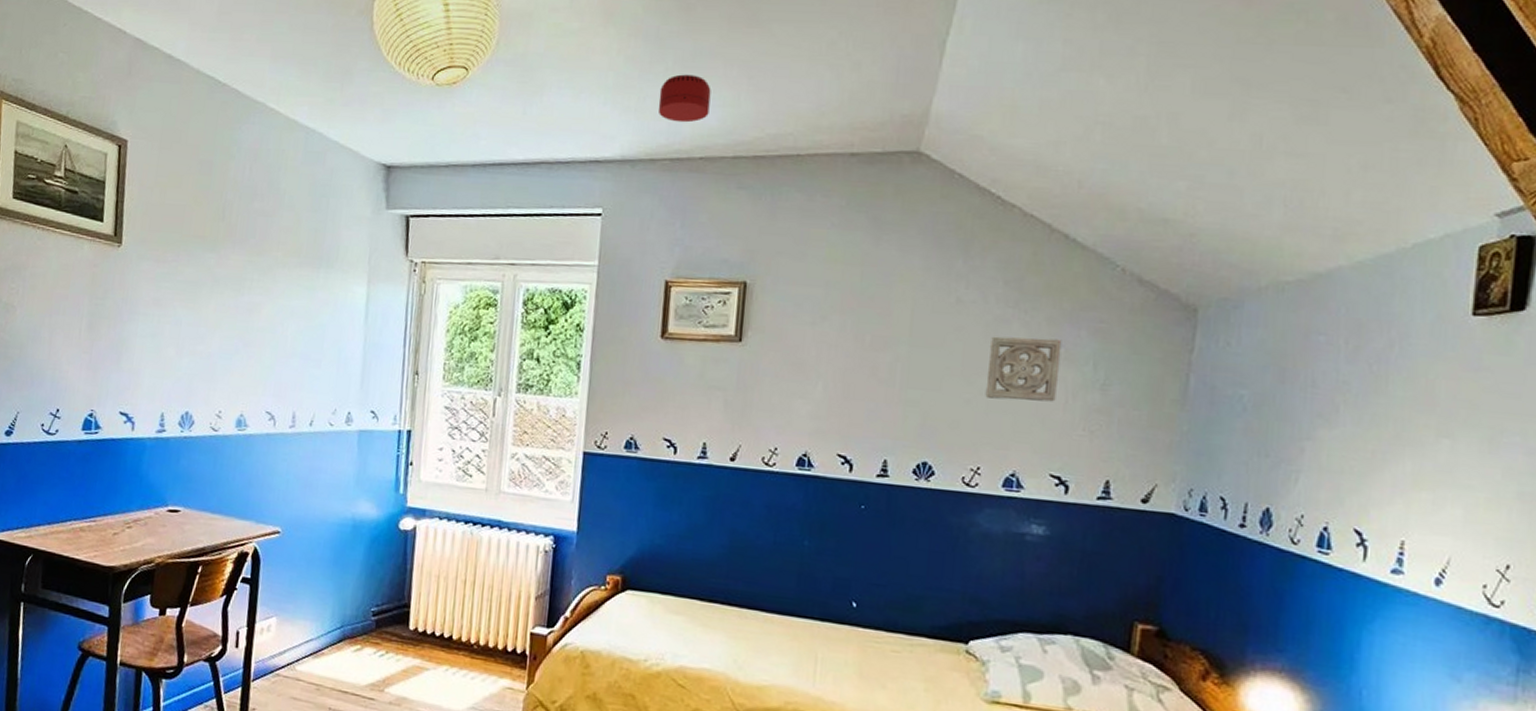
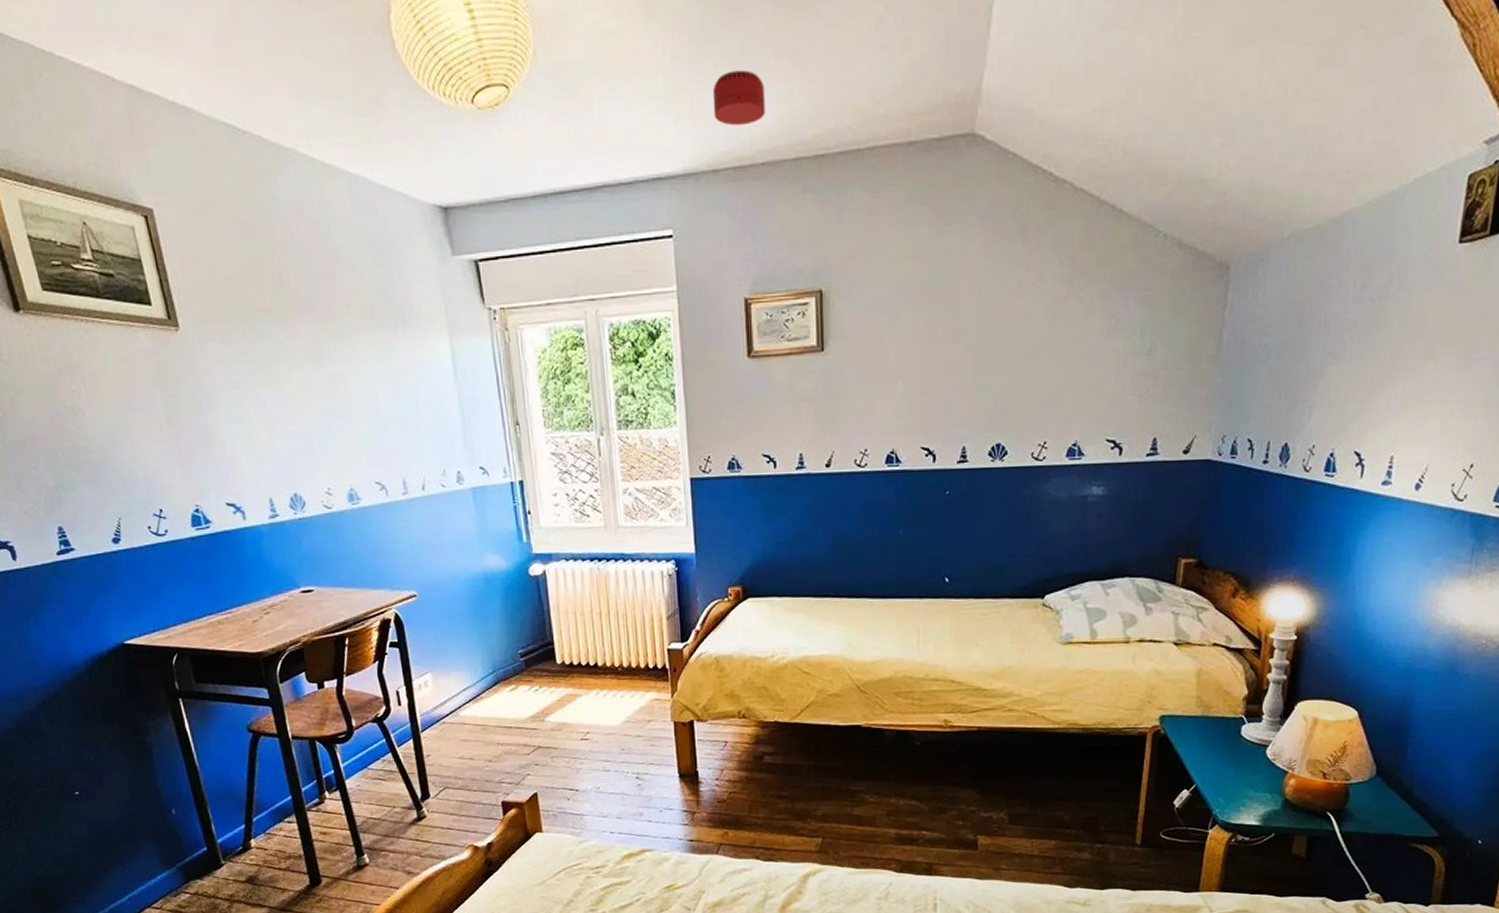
wall ornament: present [985,336,1062,402] -> none [1047,311,1113,376]

